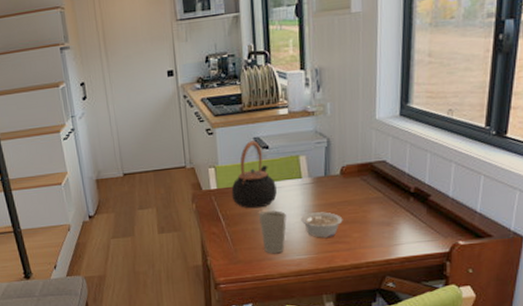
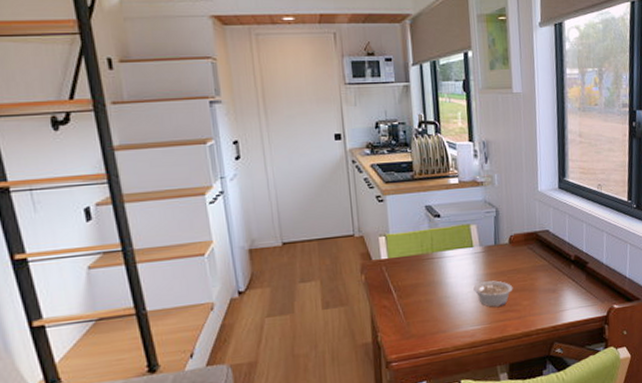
teapot: present [231,140,277,209] -> none [403,209,449,279]
cup: present [259,210,287,254] -> none [432,280,460,326]

